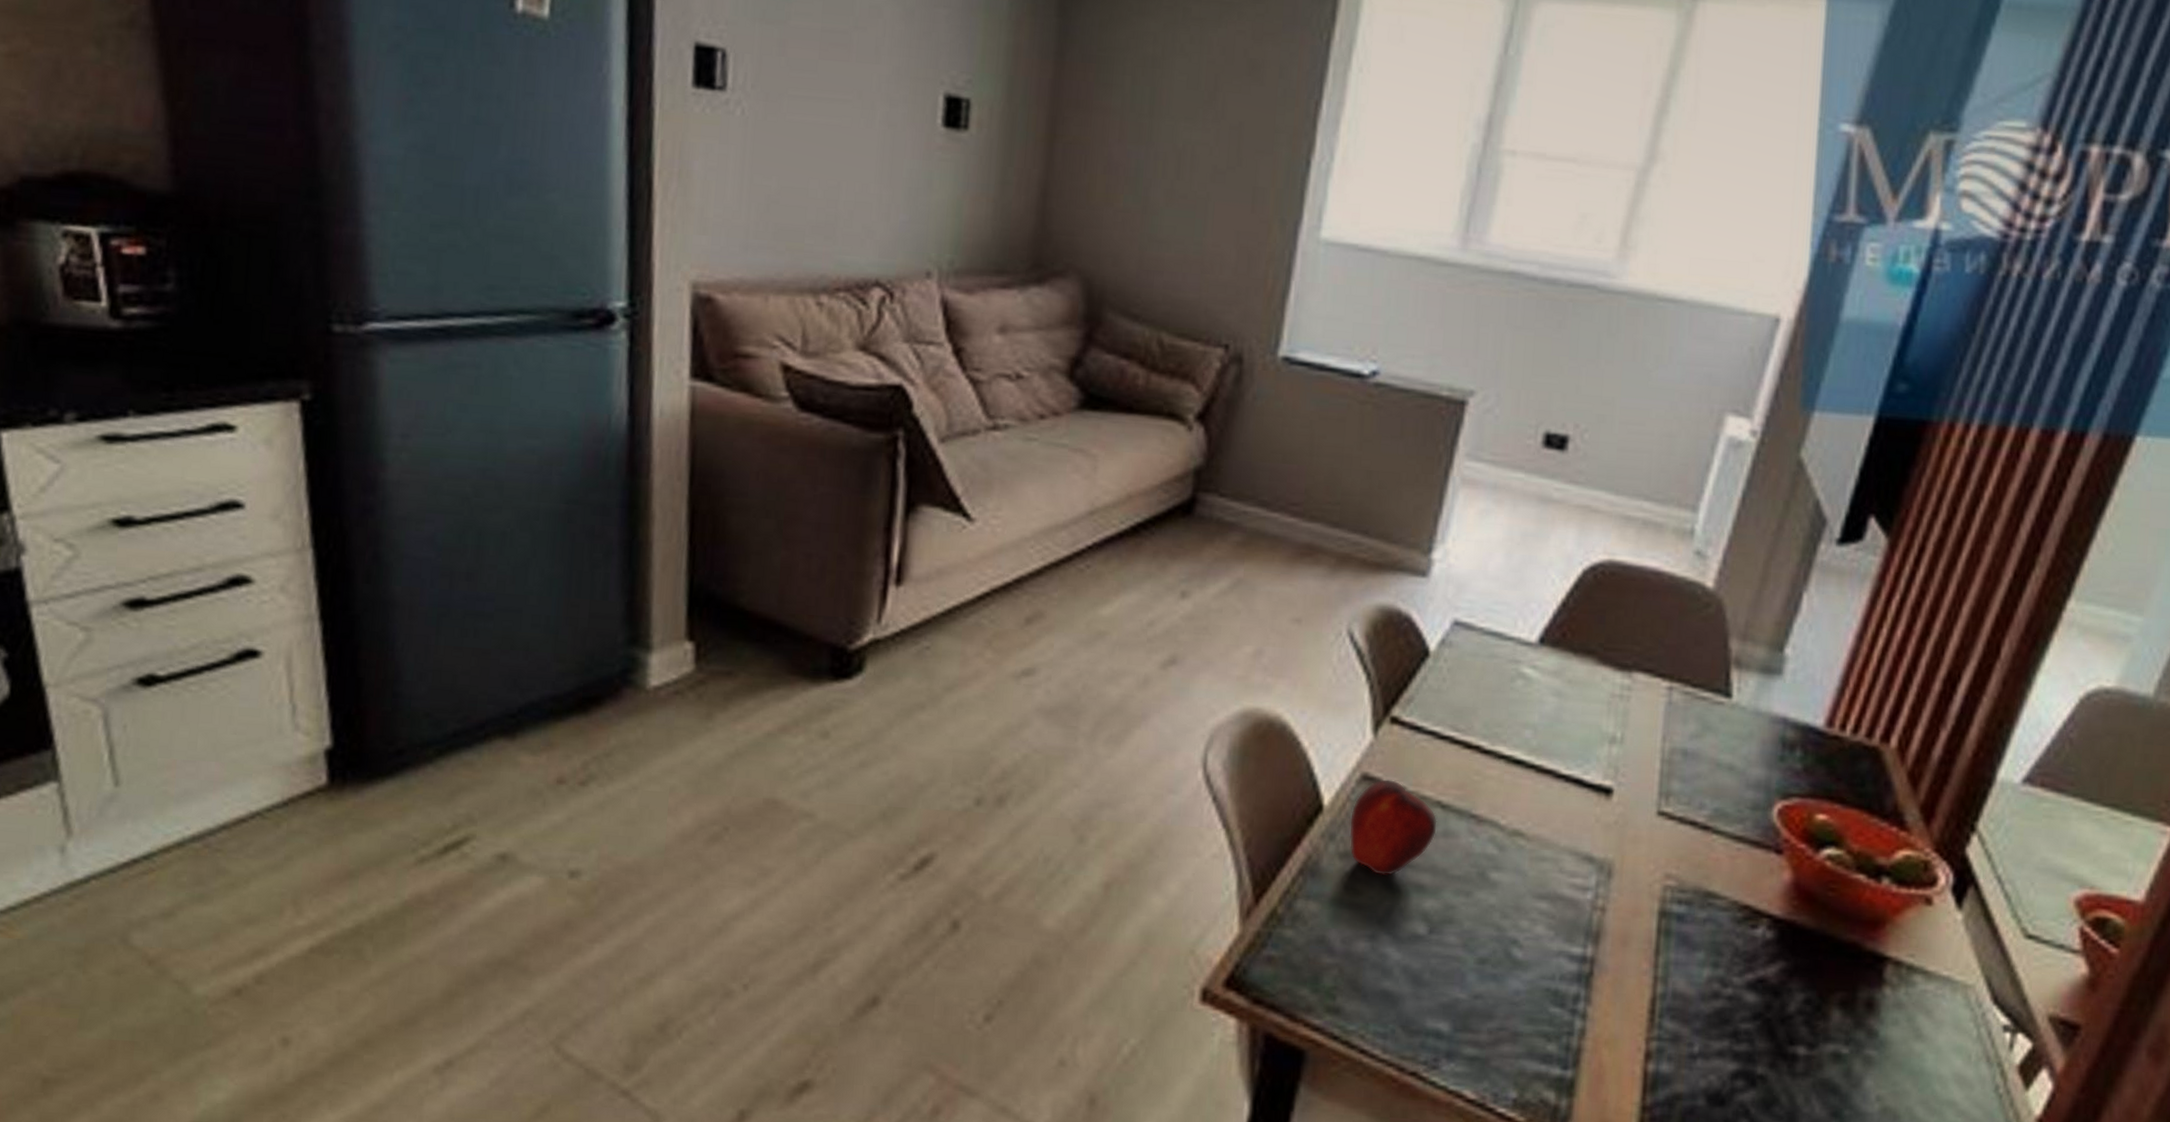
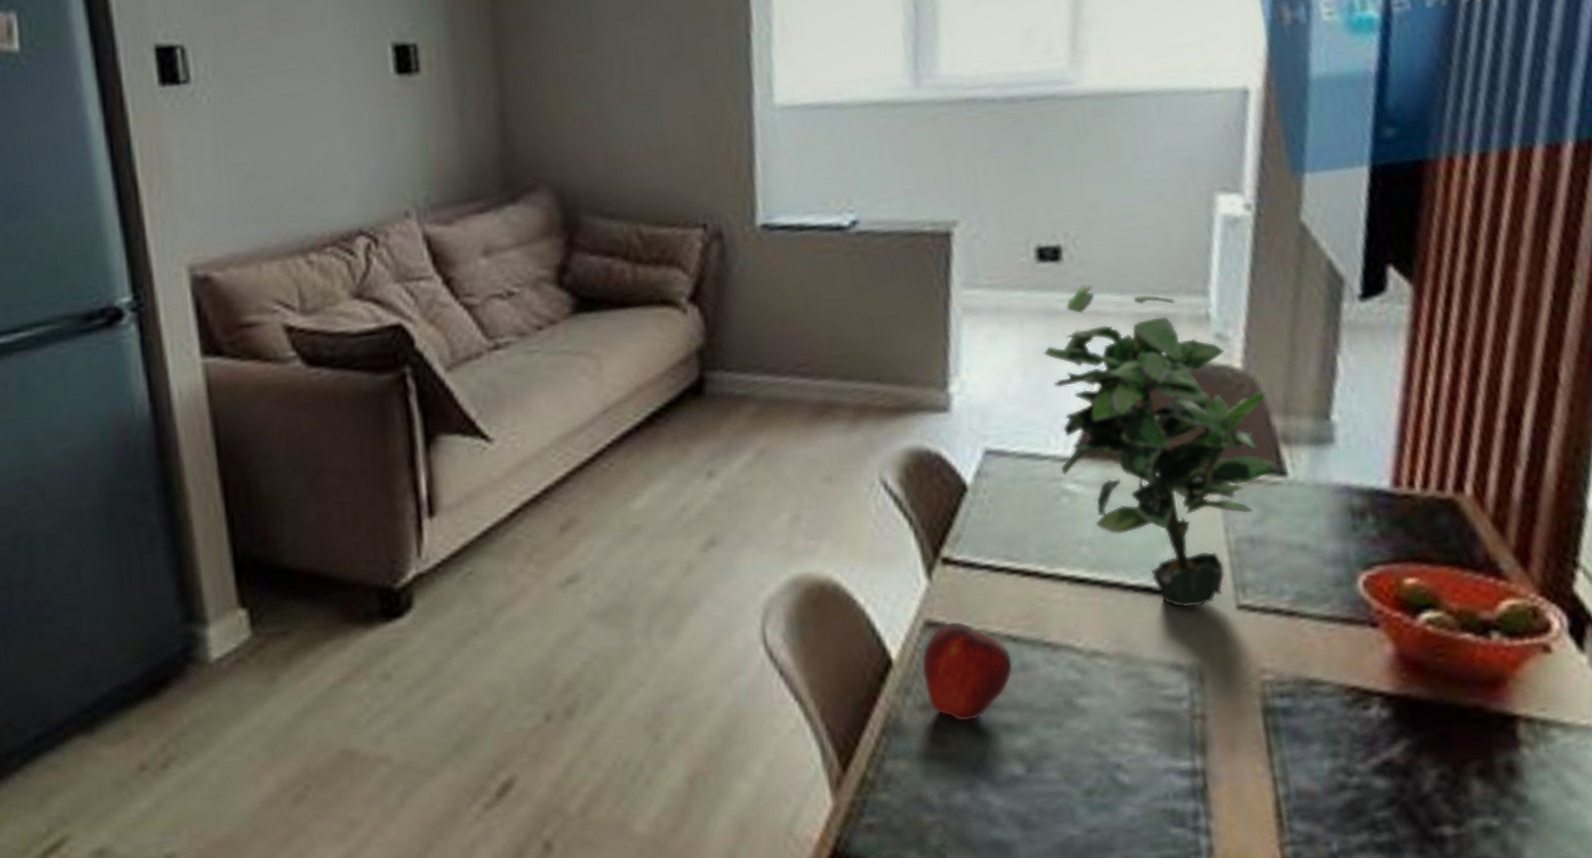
potted plant: none [1523,477,1730,806] -> present [1043,284,1276,608]

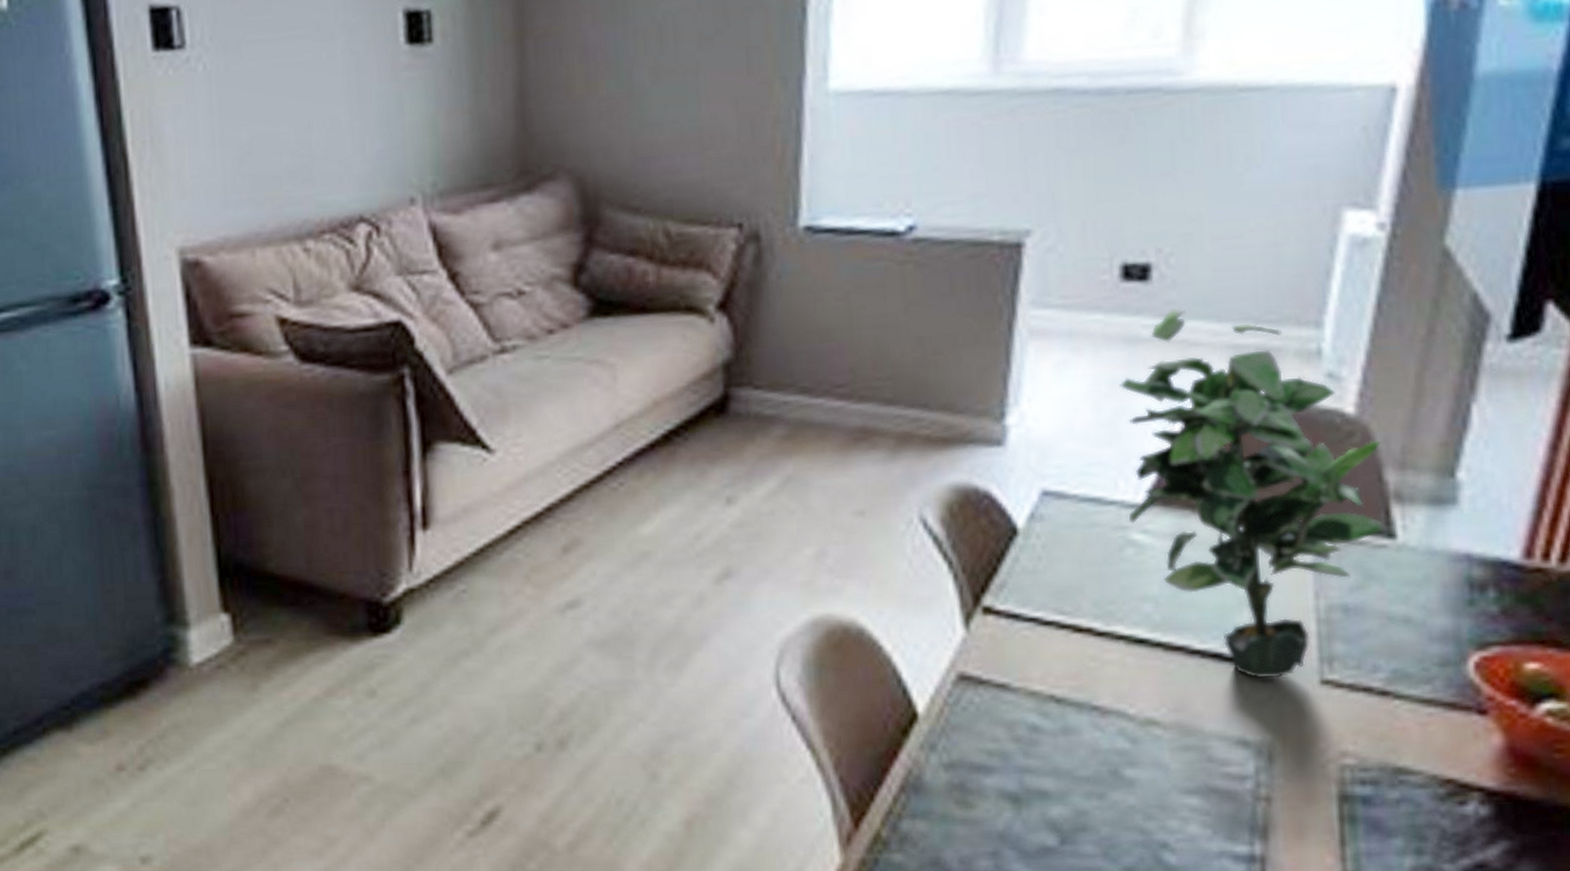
apple: present [921,621,1013,722] -> none [951,677,1054,785]

